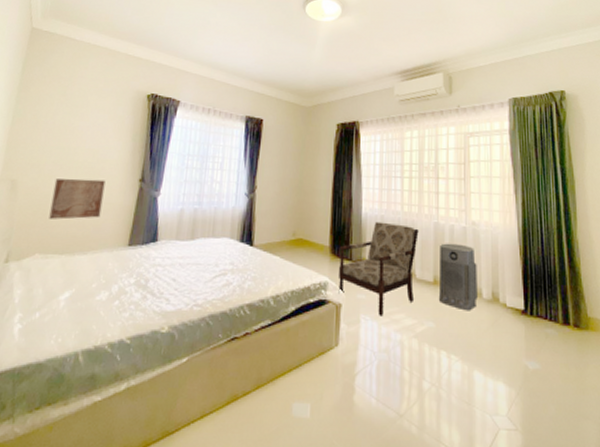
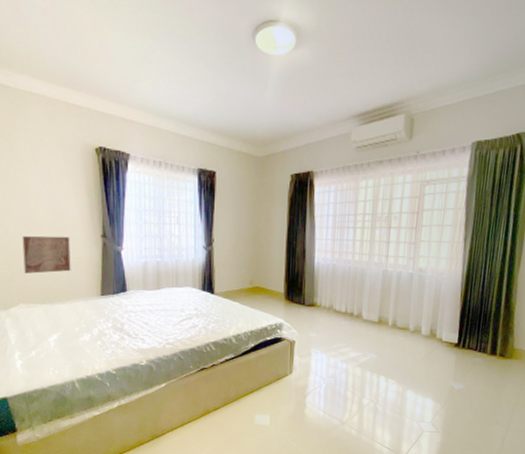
armchair: present [338,221,419,316] -> none [292,270,368,350]
air purifier: present [438,243,478,311] -> none [381,288,420,345]

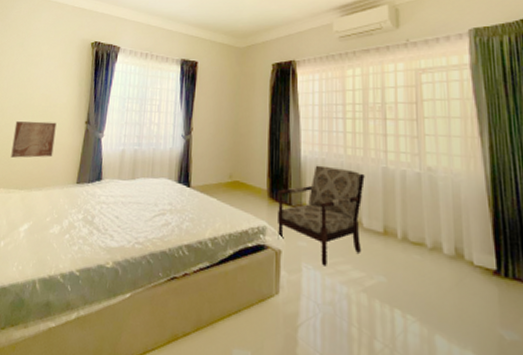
armchair: none [292,270,368,350] -> present [278,165,365,266]

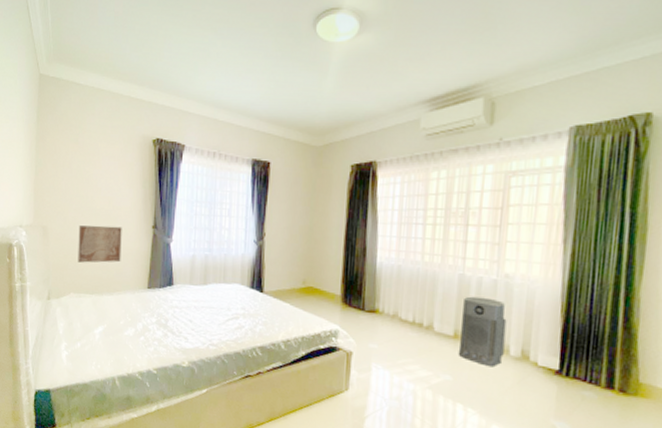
armchair: present [278,165,365,266] -> none [349,271,440,366]
air purifier: none [390,190,437,267] -> present [458,296,507,368]

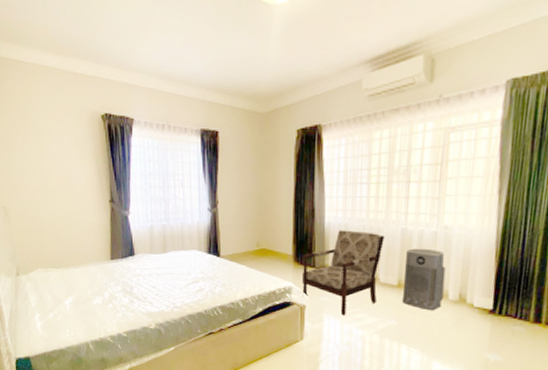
wall art: present [78,225,122,263] -> none [38,203,83,239]
armchair: none [349,271,440,366] -> present [302,230,385,316]

